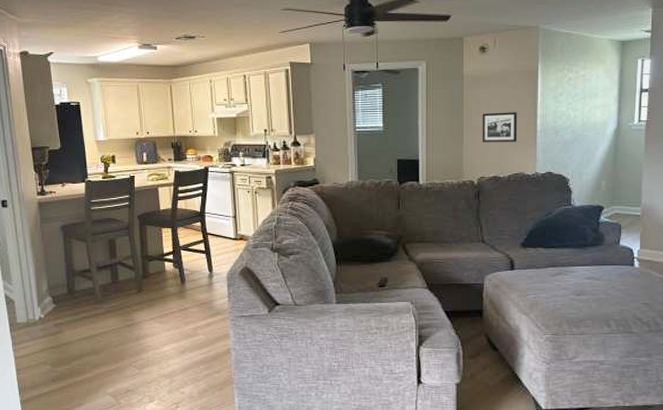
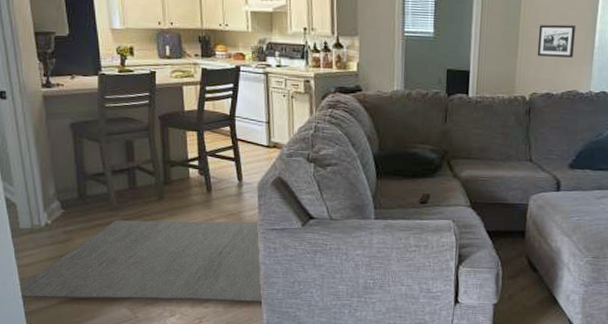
rug: none [14,311,233,388] -> present [18,220,262,302]

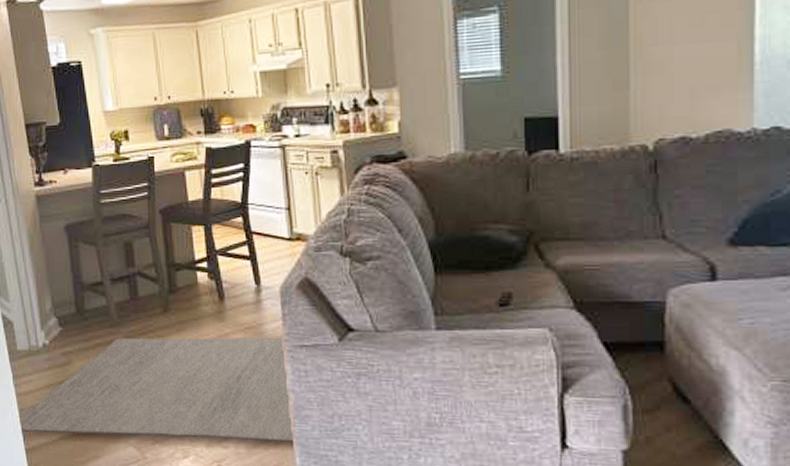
picture frame: present [537,24,577,58] -> none [660,35,721,85]

